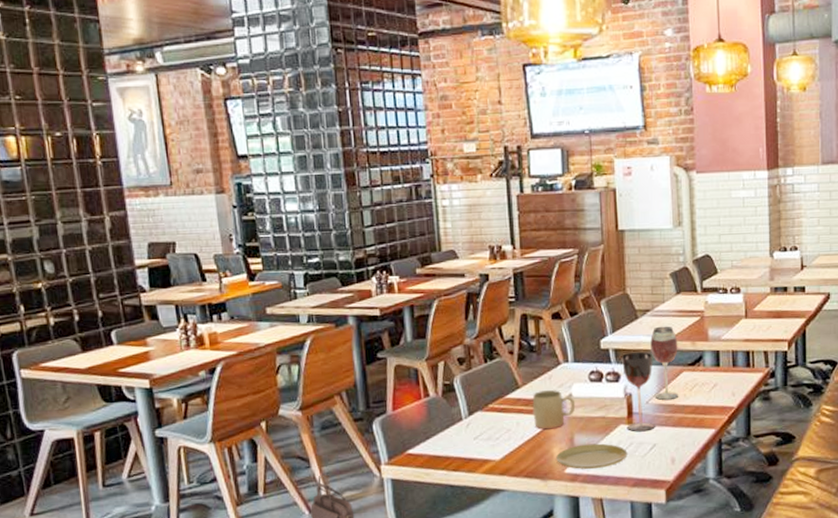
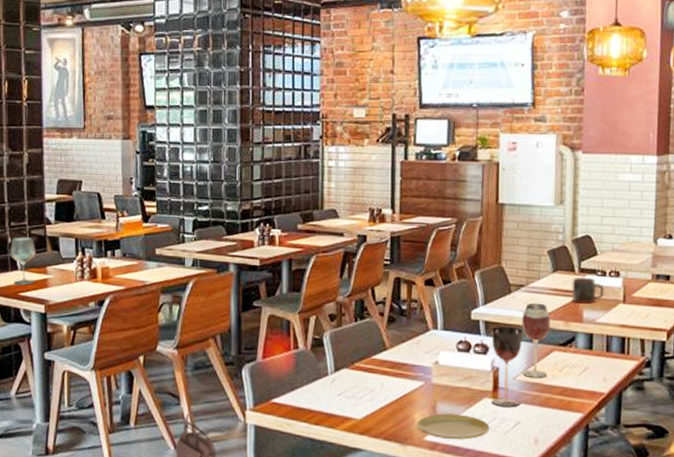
wine glass: none [101,308,135,361] -> present [9,237,36,285]
mug: present [531,389,576,430] -> none [396,354,441,394]
mug: none [696,297,727,324] -> present [571,278,605,305]

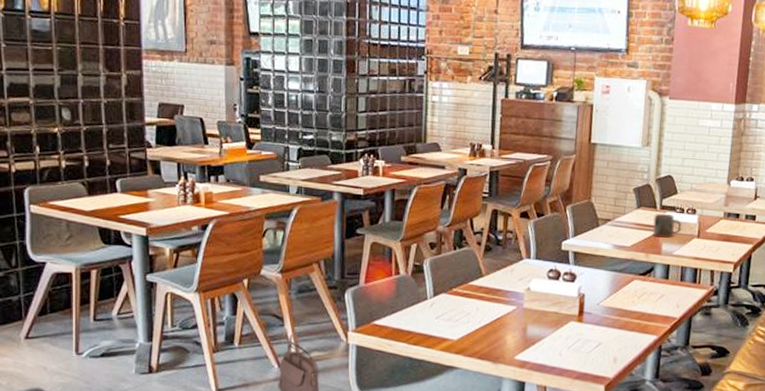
wine glass: present [9,237,36,285] -> none [108,159,136,208]
plate: present [417,413,490,440] -> none [509,335,574,359]
wineglass: present [491,326,523,408] -> none [576,256,608,330]
wineglass: present [522,303,551,378] -> none [606,236,633,304]

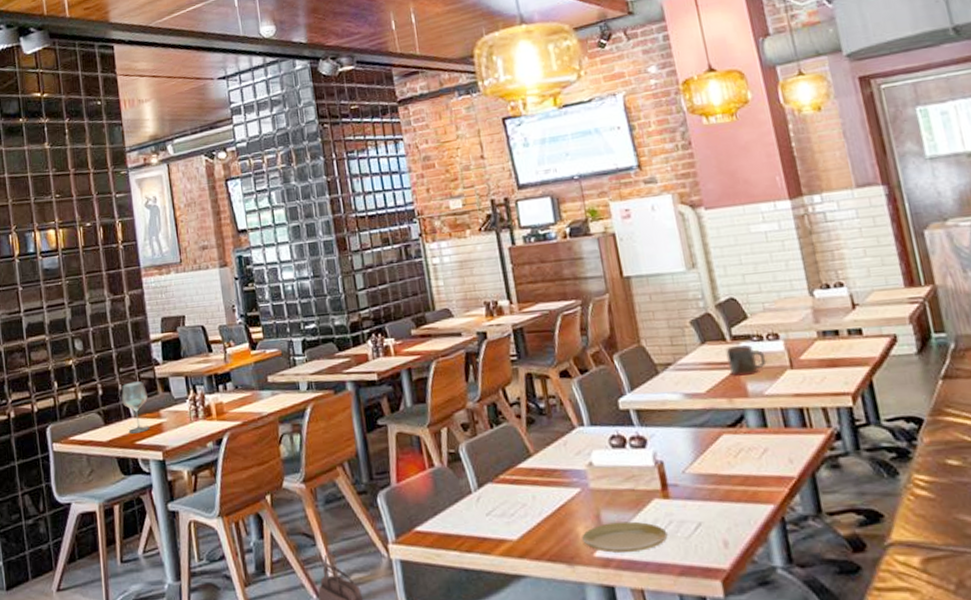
wine glass: none [108,159,136,208] -> present [121,381,150,434]
plate: none [509,335,574,359] -> present [582,521,668,553]

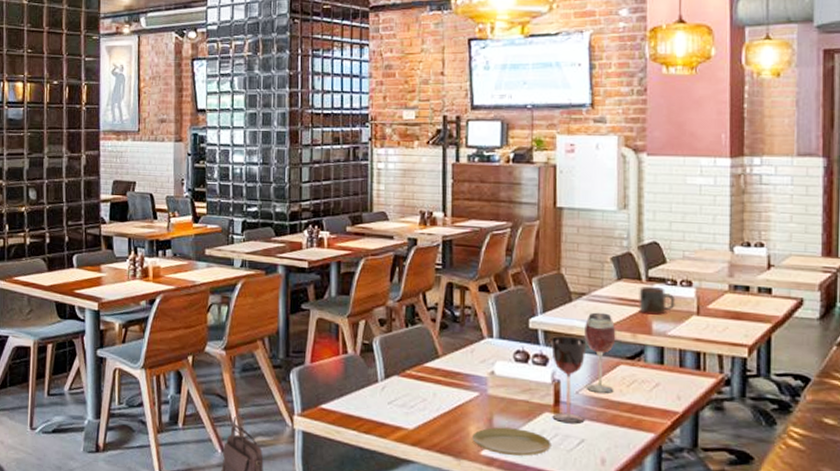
wine glass: present [121,381,150,434] -> none [66,235,91,283]
wineglass: none [645,411,698,508] -> present [551,336,586,424]
wineglass: none [677,381,721,469] -> present [584,312,616,393]

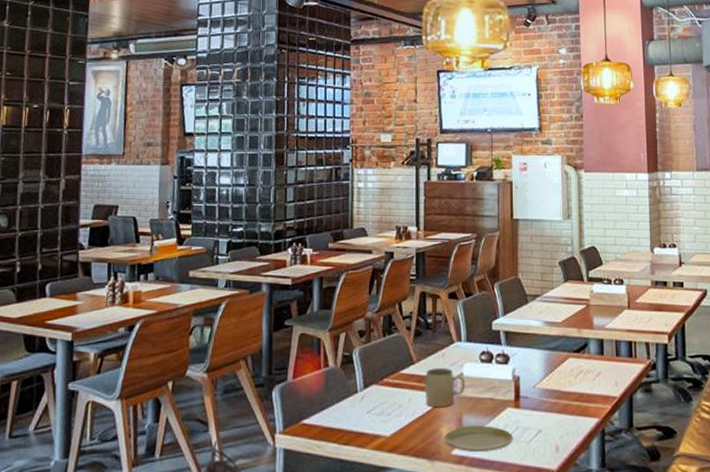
mug: none [450,363,497,406] -> present [423,367,466,408]
wineglass: present [551,336,586,424] -> none [512,335,541,417]
wineglass: present [584,312,616,393] -> none [539,312,565,385]
mug: present [639,286,676,316] -> none [582,286,611,312]

